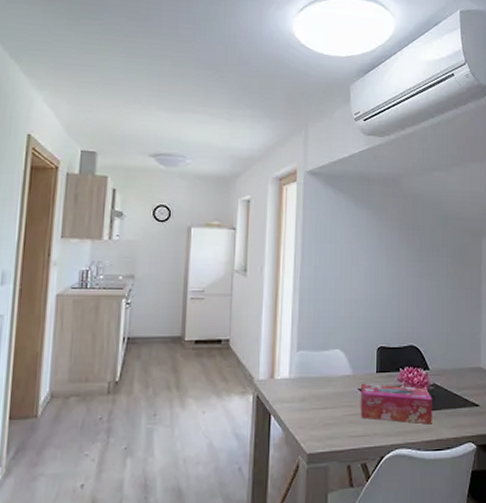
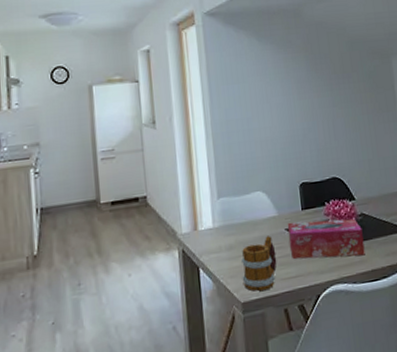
mug: none [311,393,347,446] -> present [241,236,277,292]

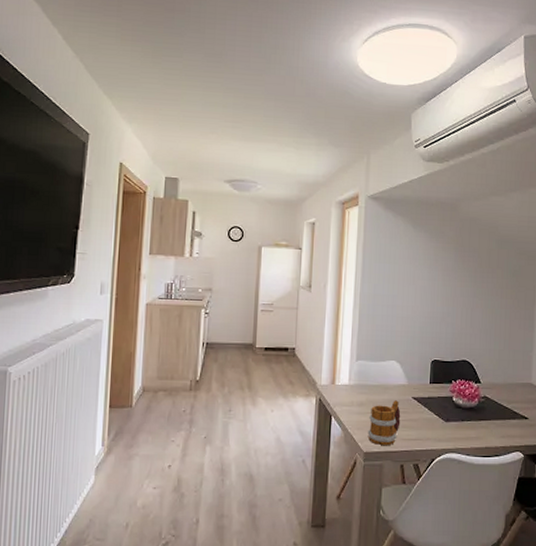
tissue box: present [287,218,365,259] -> none [413,392,483,433]

